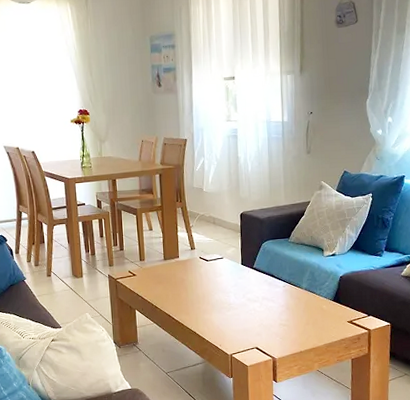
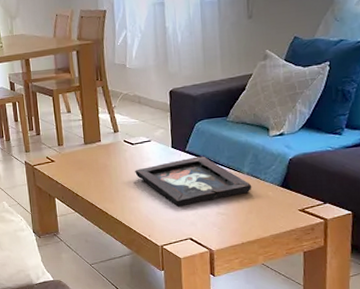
decorative tray: none [209,273,309,318] -> present [135,156,252,207]

